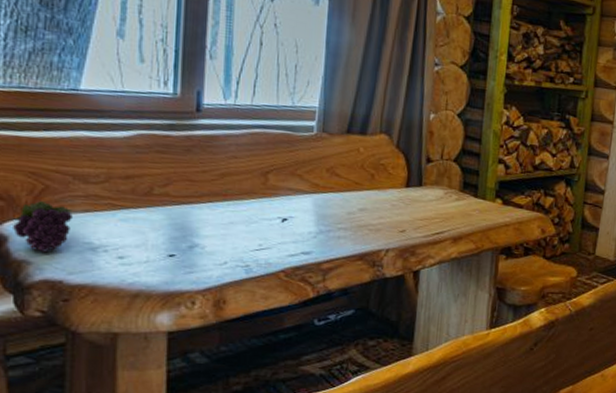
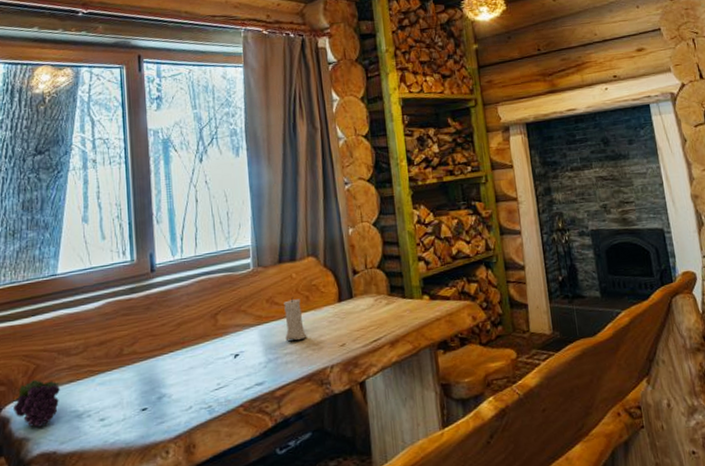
candle: none [341,172,366,217] -> present [284,297,307,341]

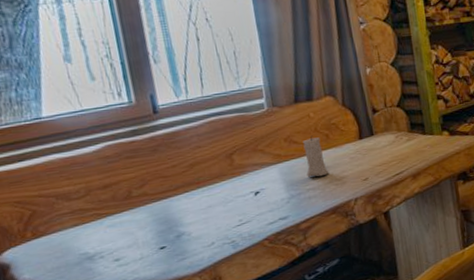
fruit: present [13,380,60,427] -> none [12,225,65,271]

